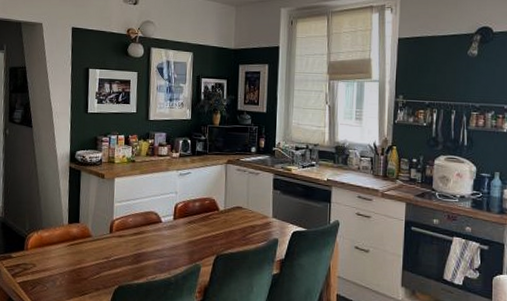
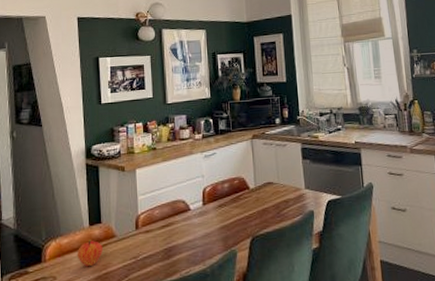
fruit: none [55,236,79,260] -> present [77,240,102,267]

